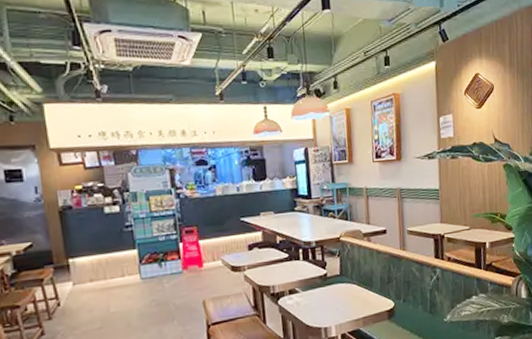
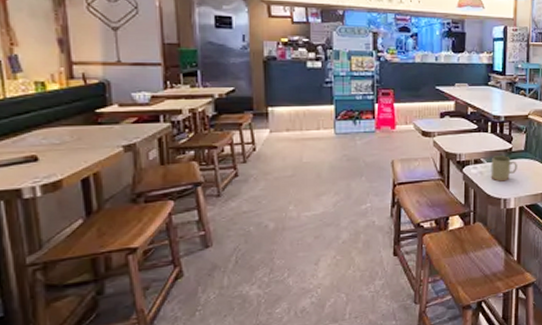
mug: none [306,282,335,310] -> present [490,155,517,182]

